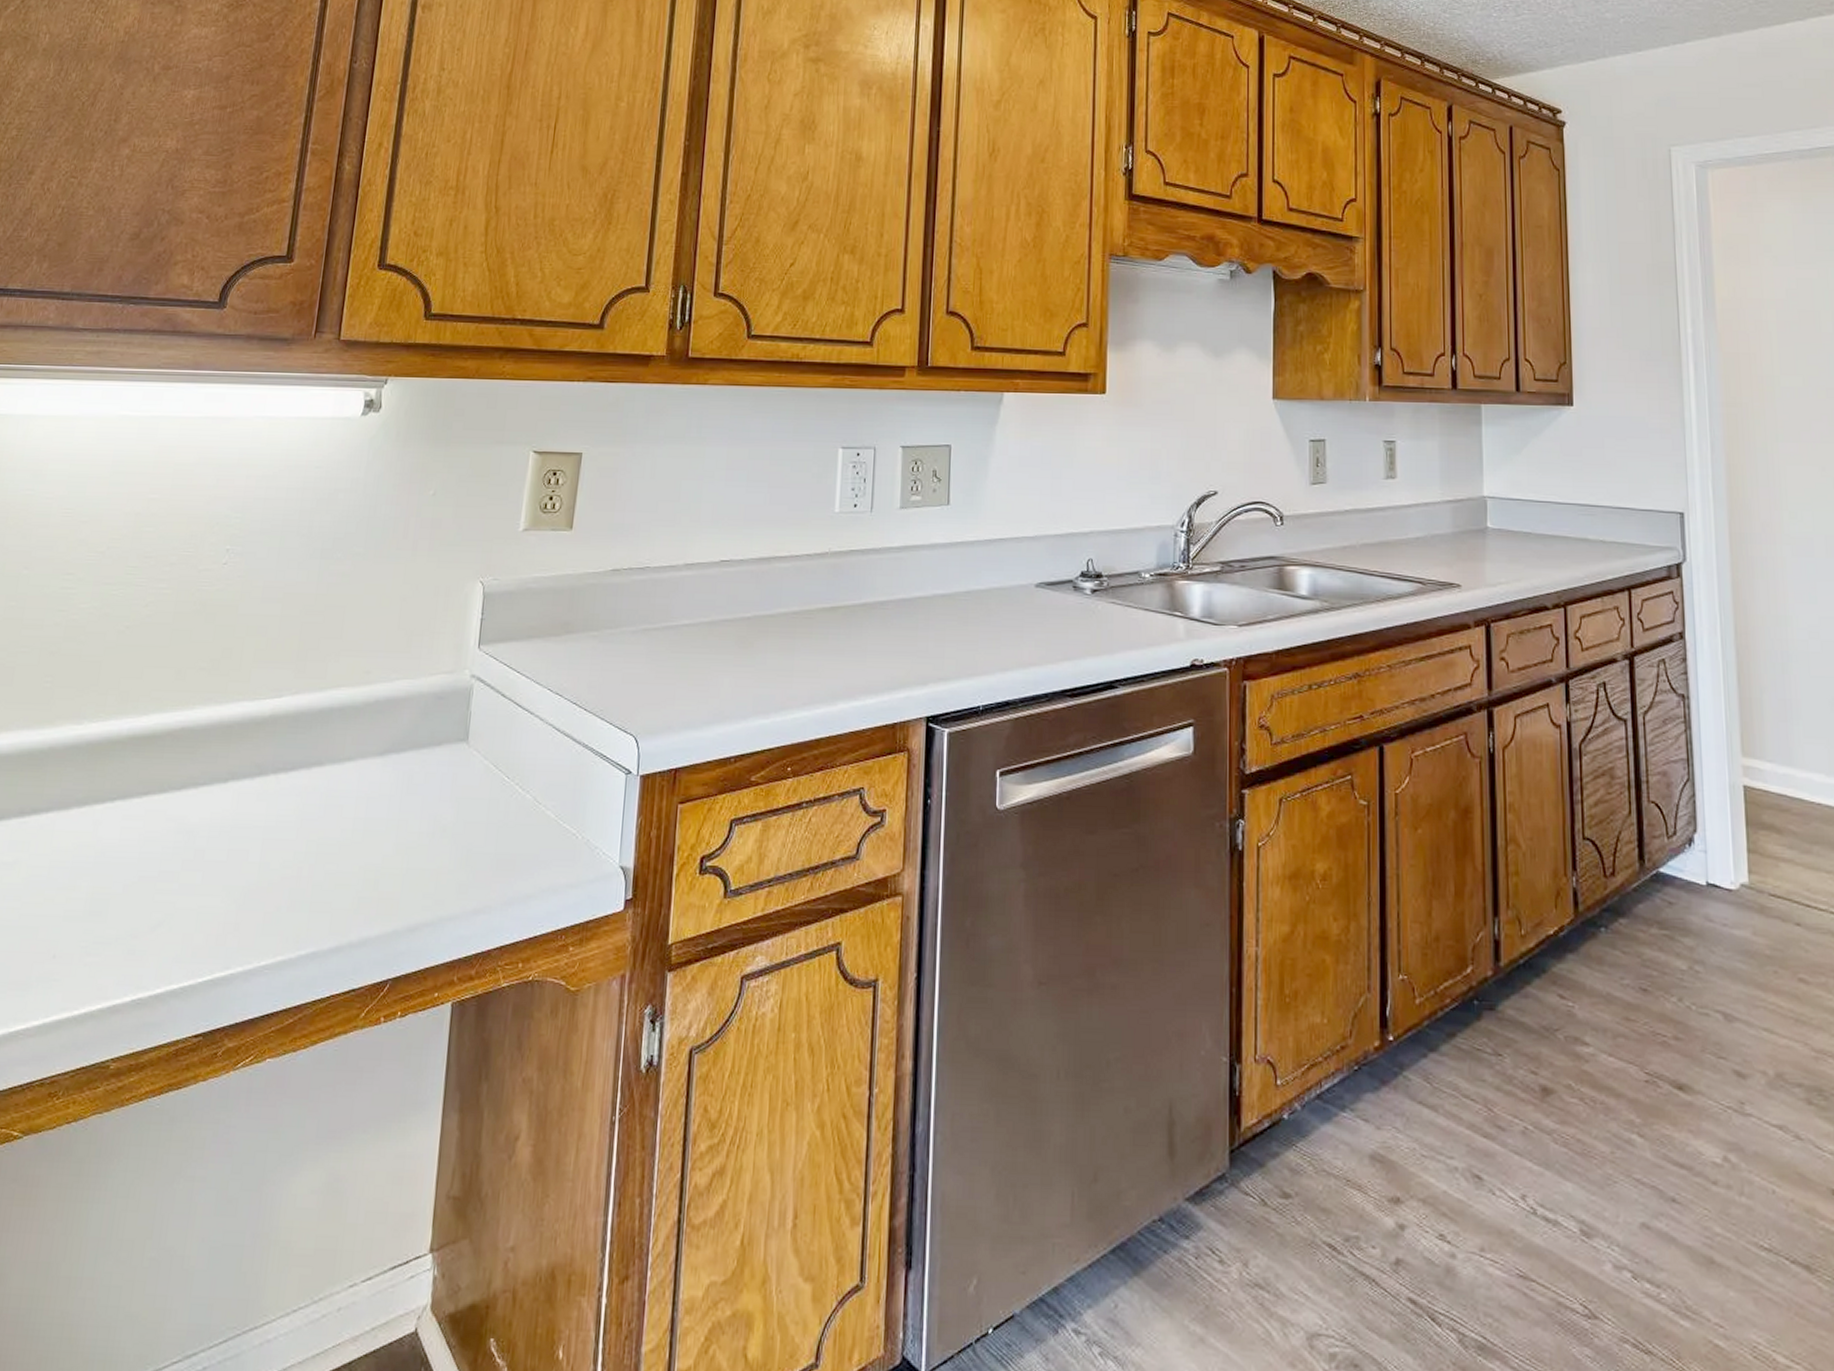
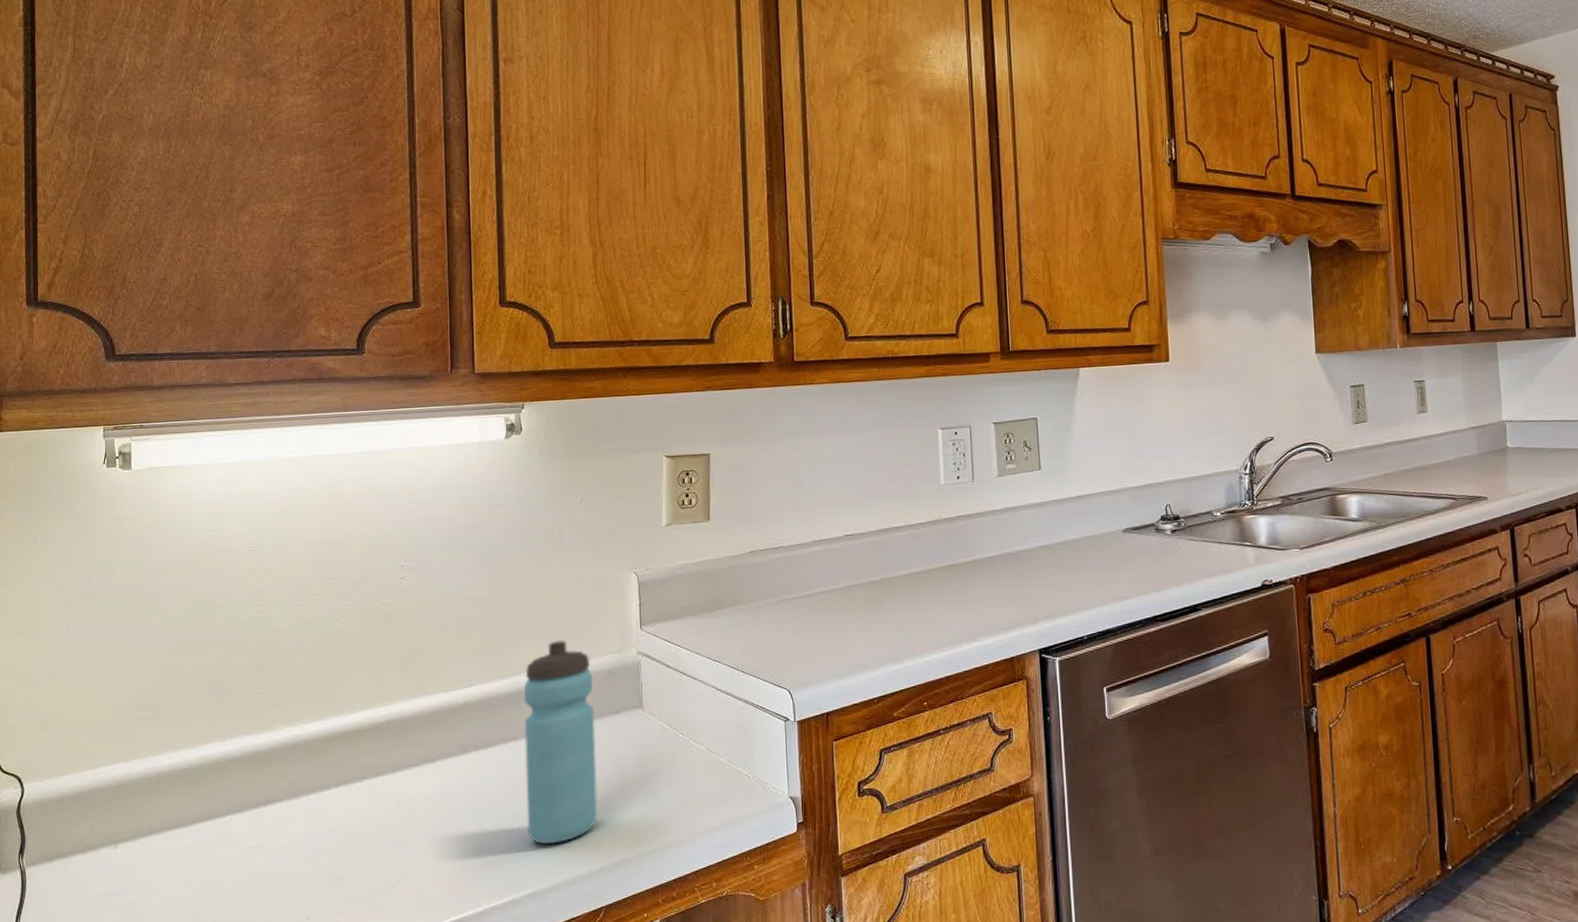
water bottle: none [317,653,417,896] -> present [524,640,598,845]

